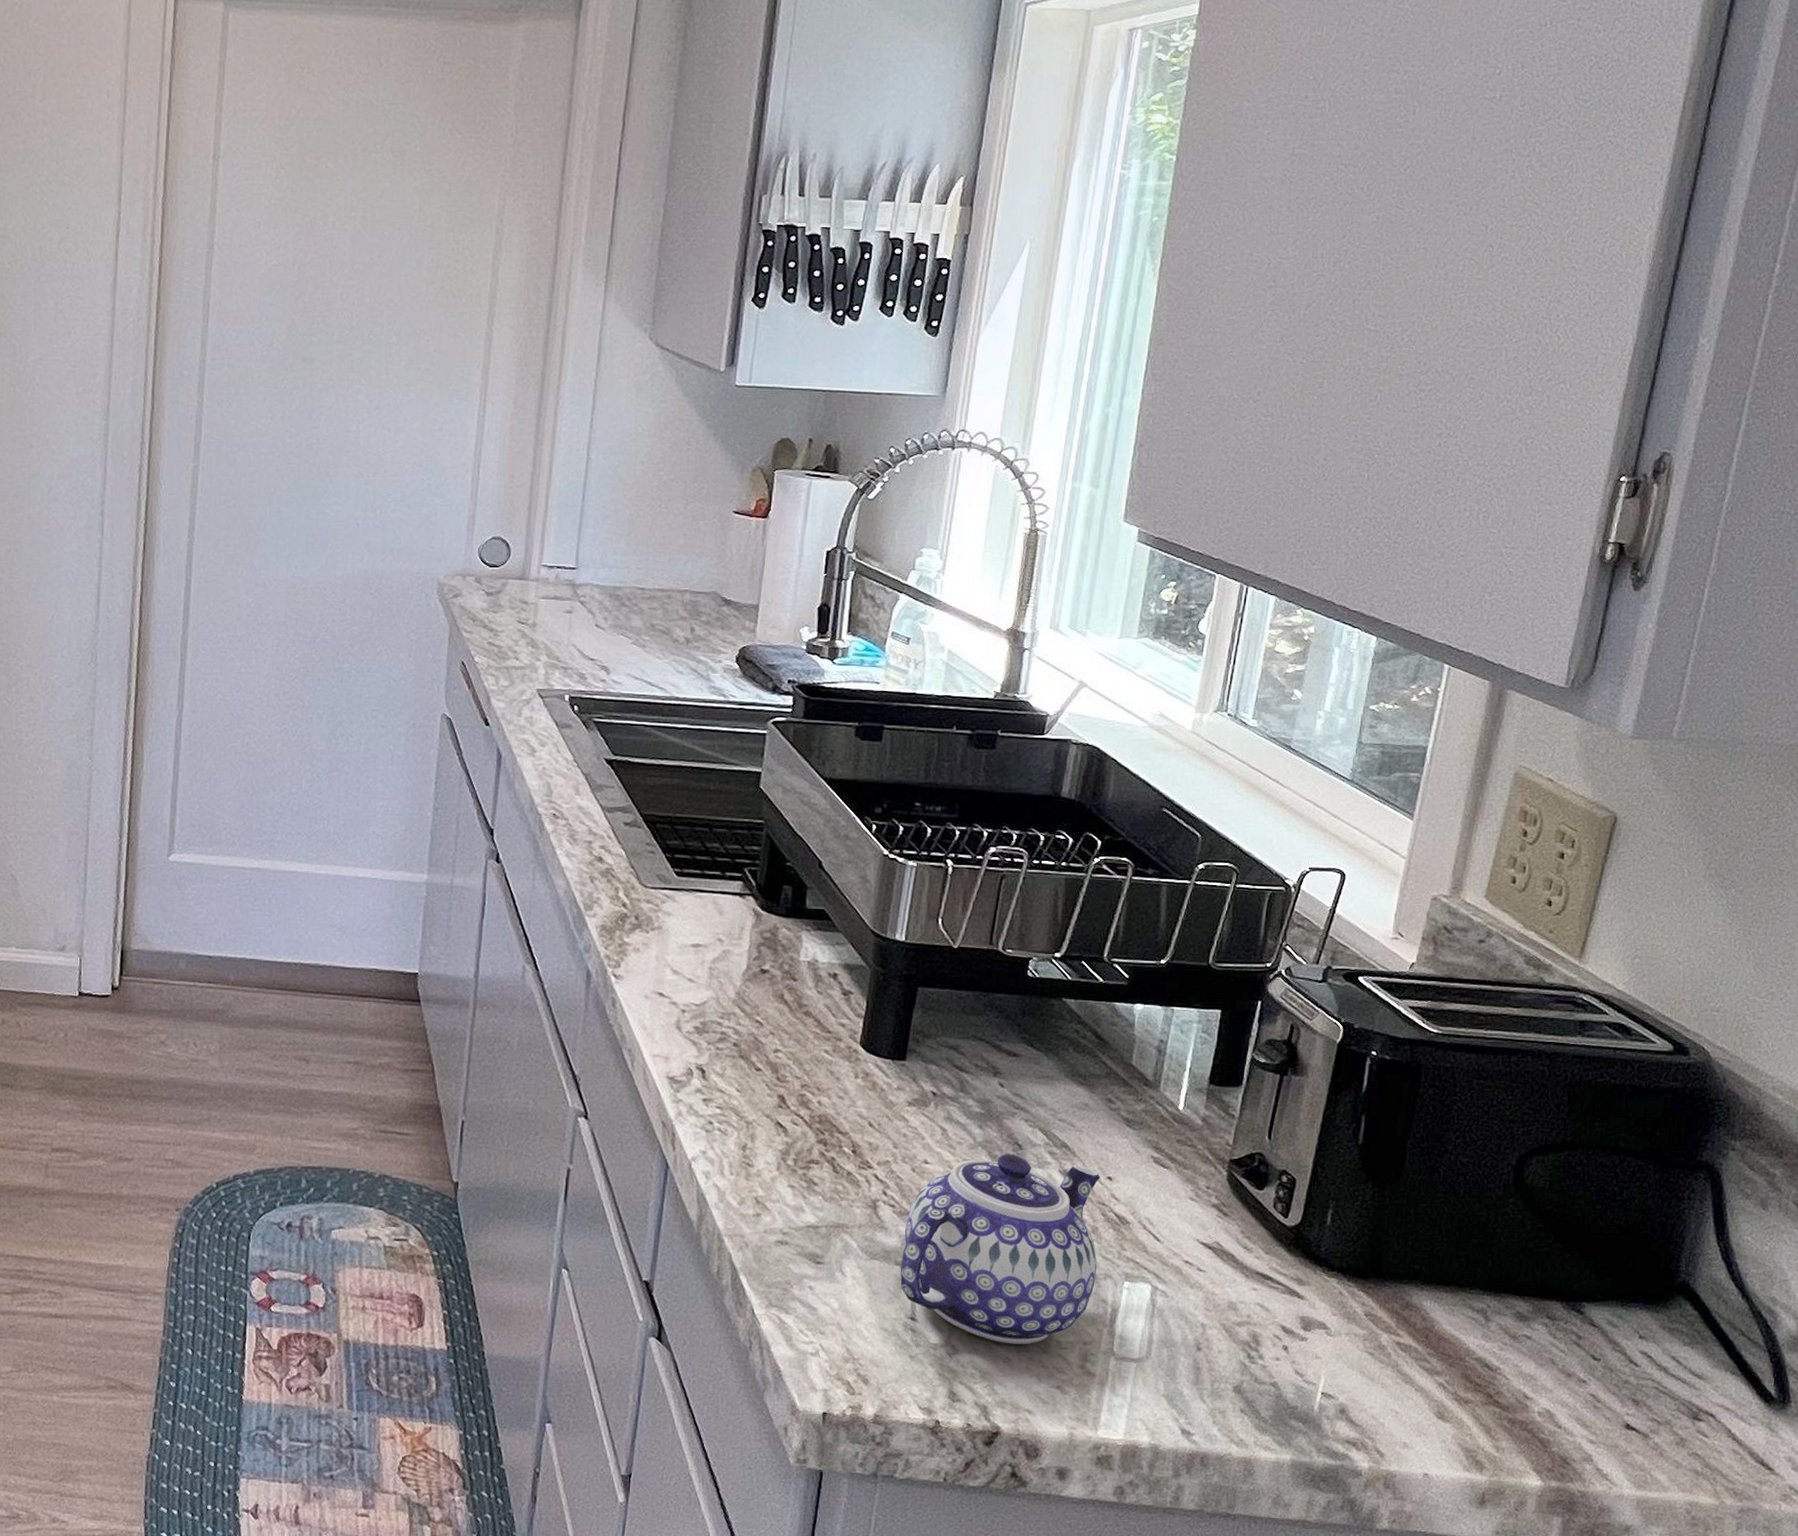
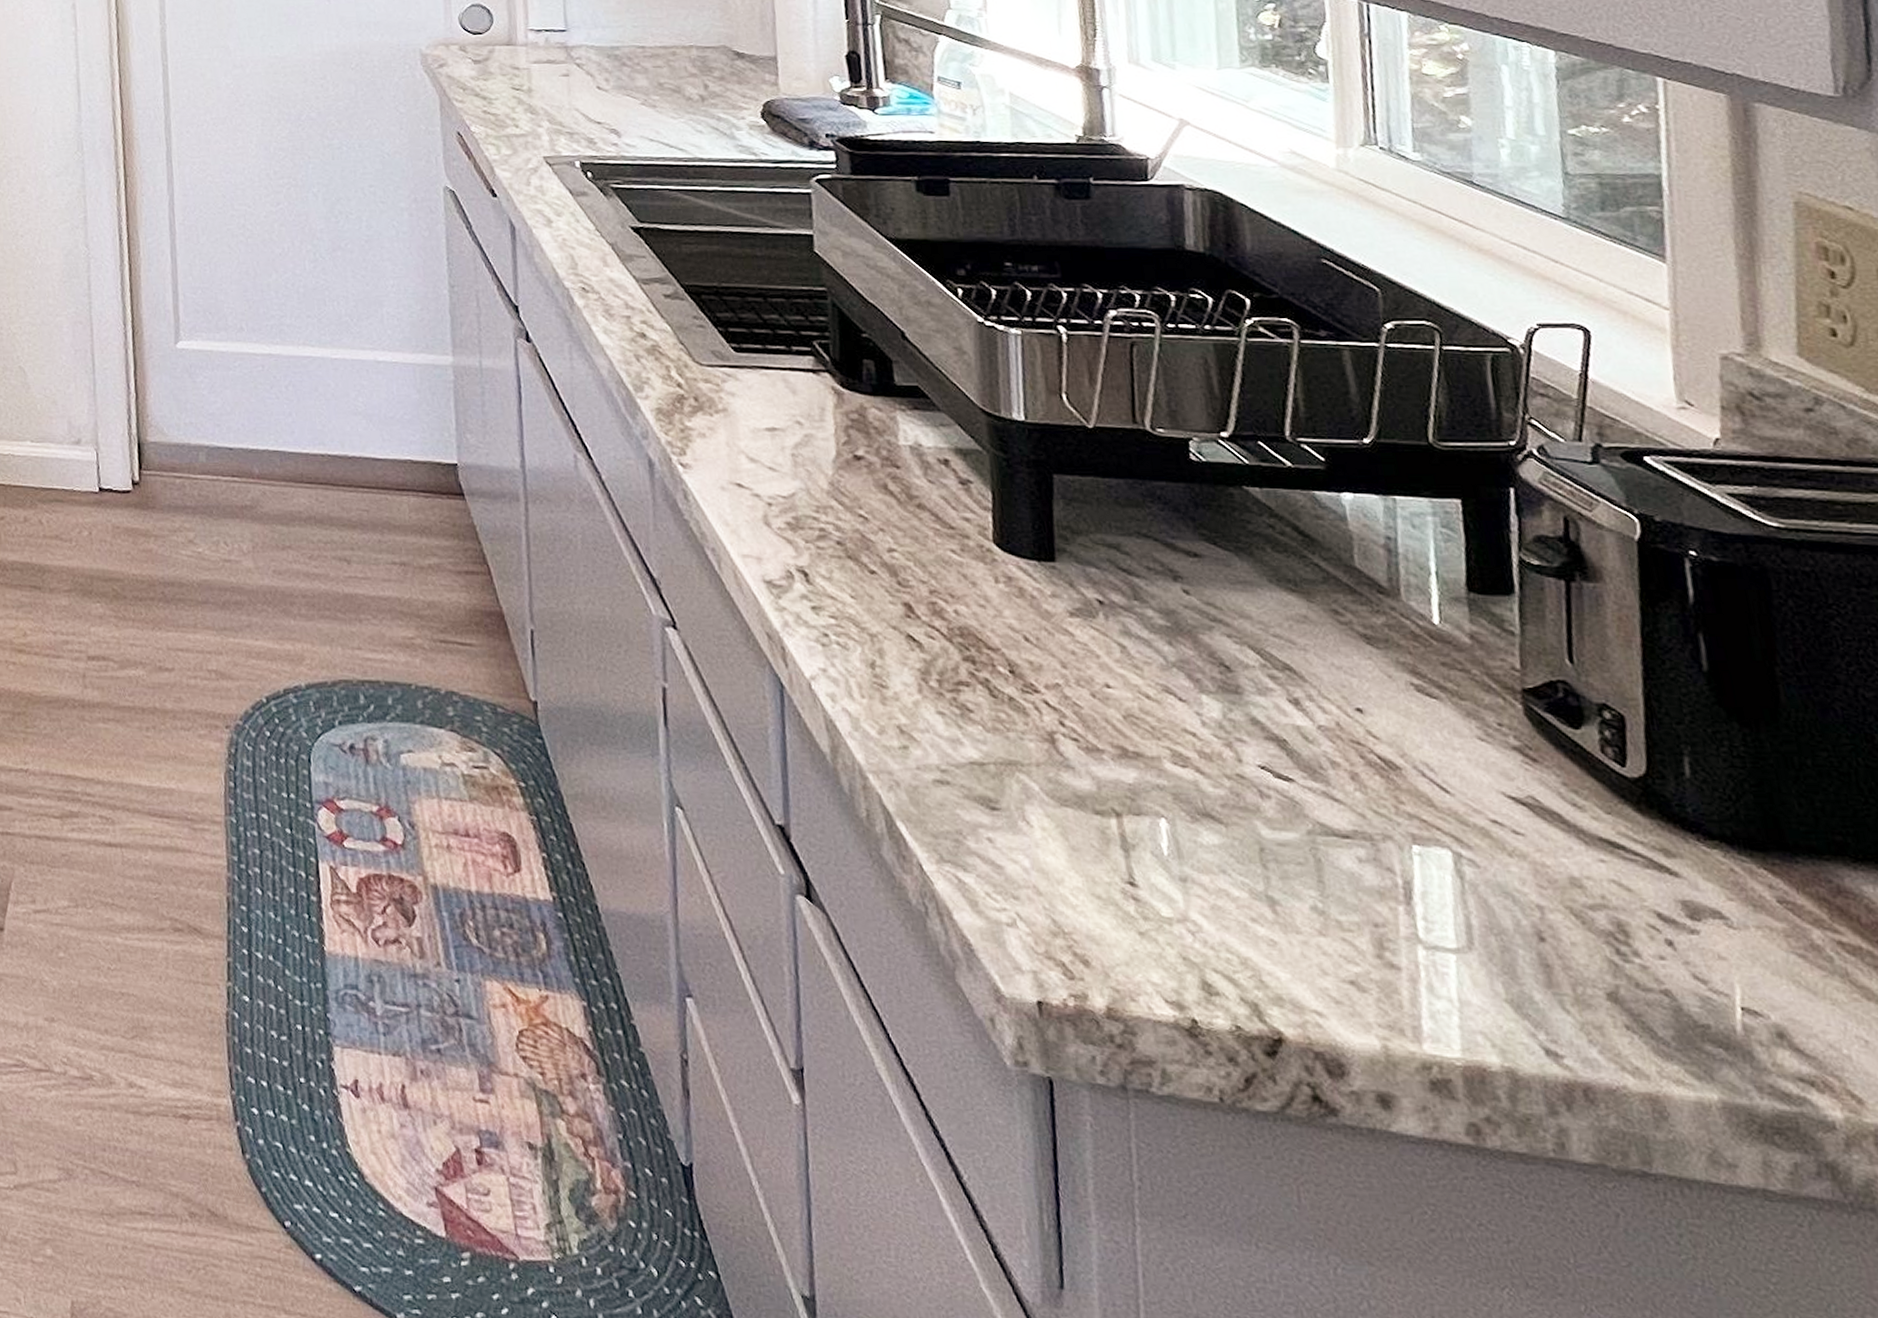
teapot: present [900,1154,1101,1344] -> none [1097,677,1372,923]

